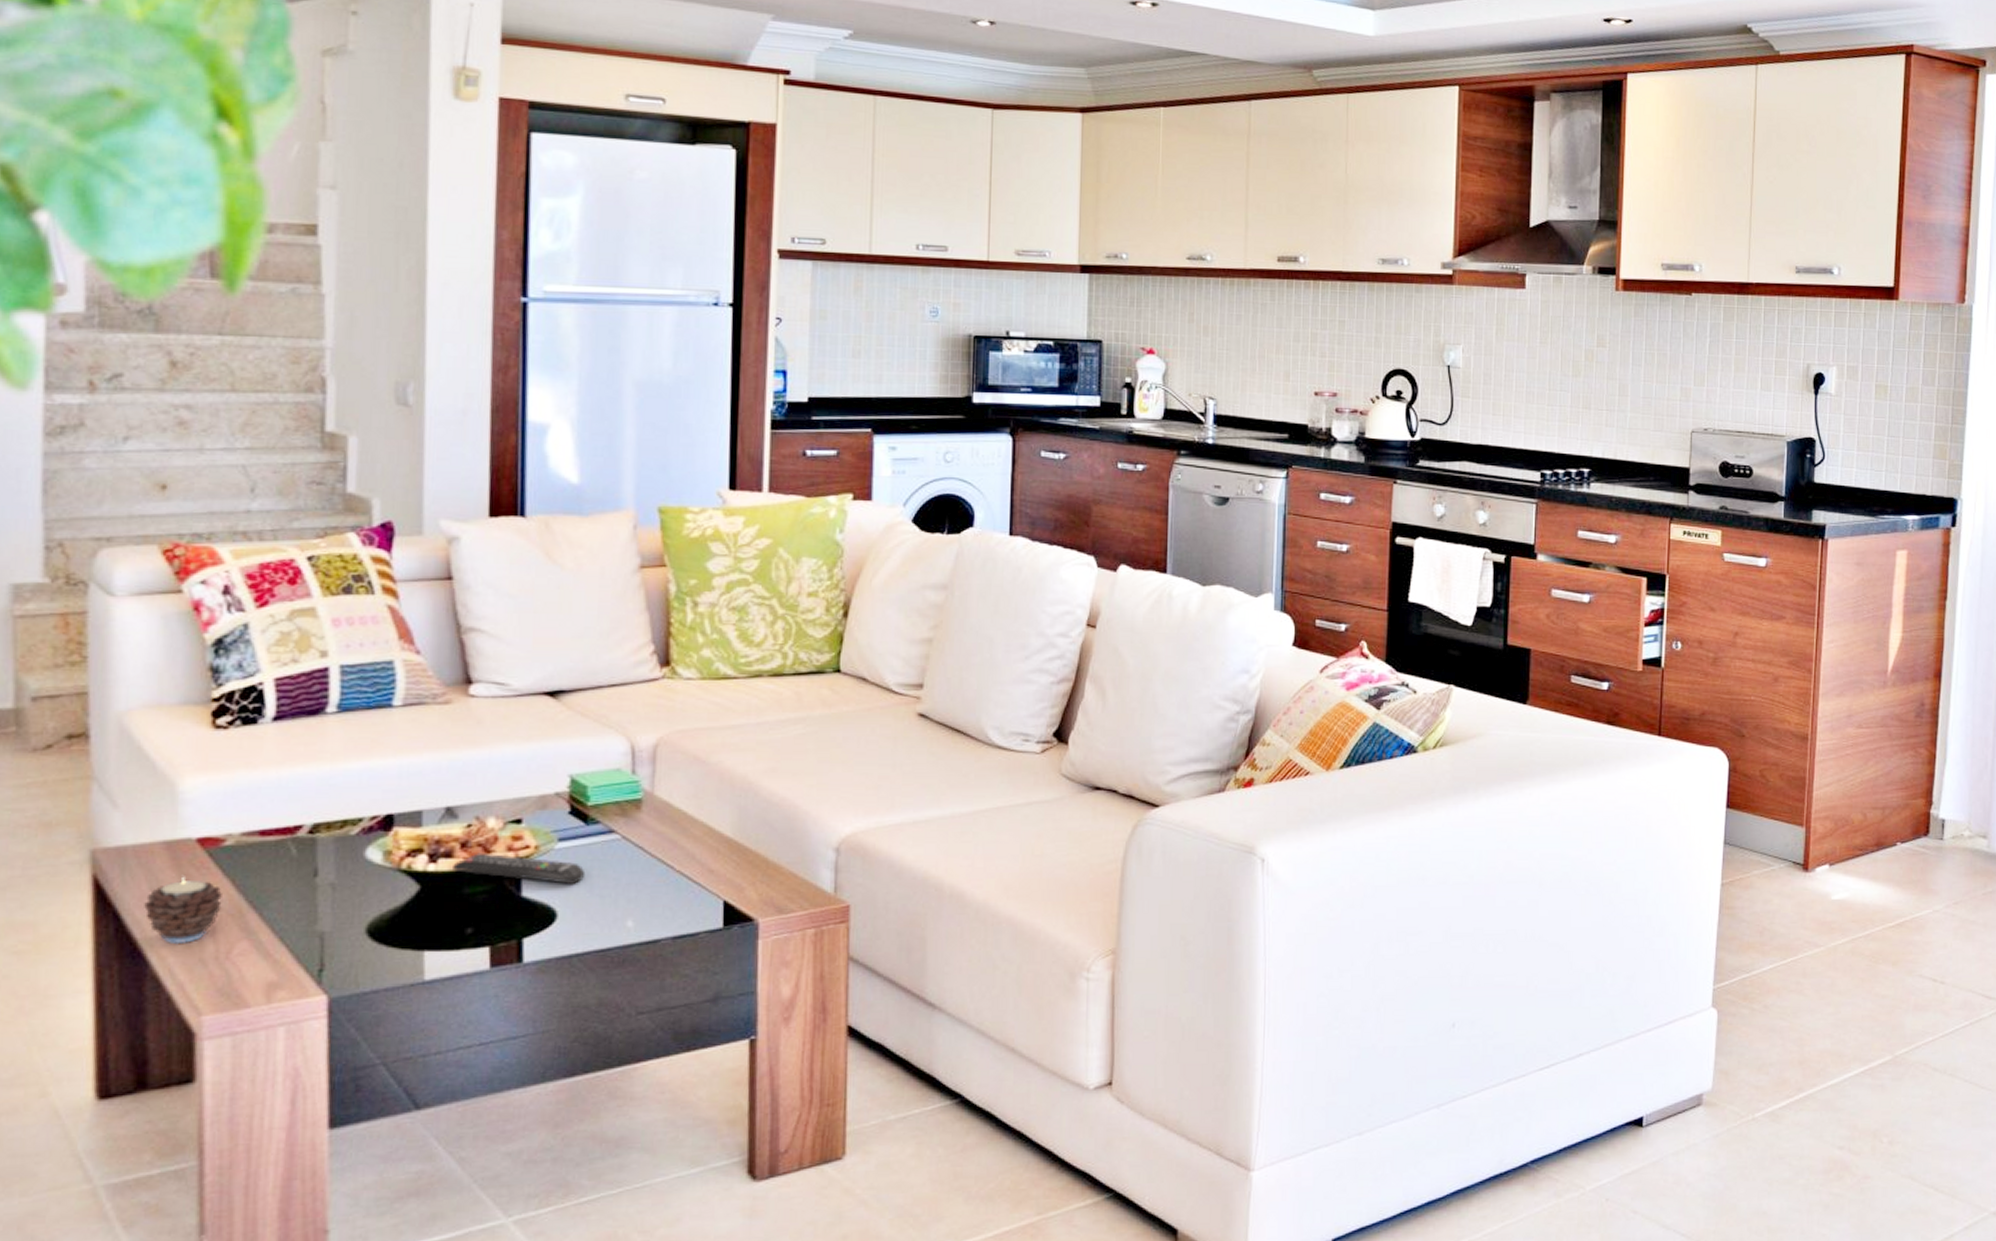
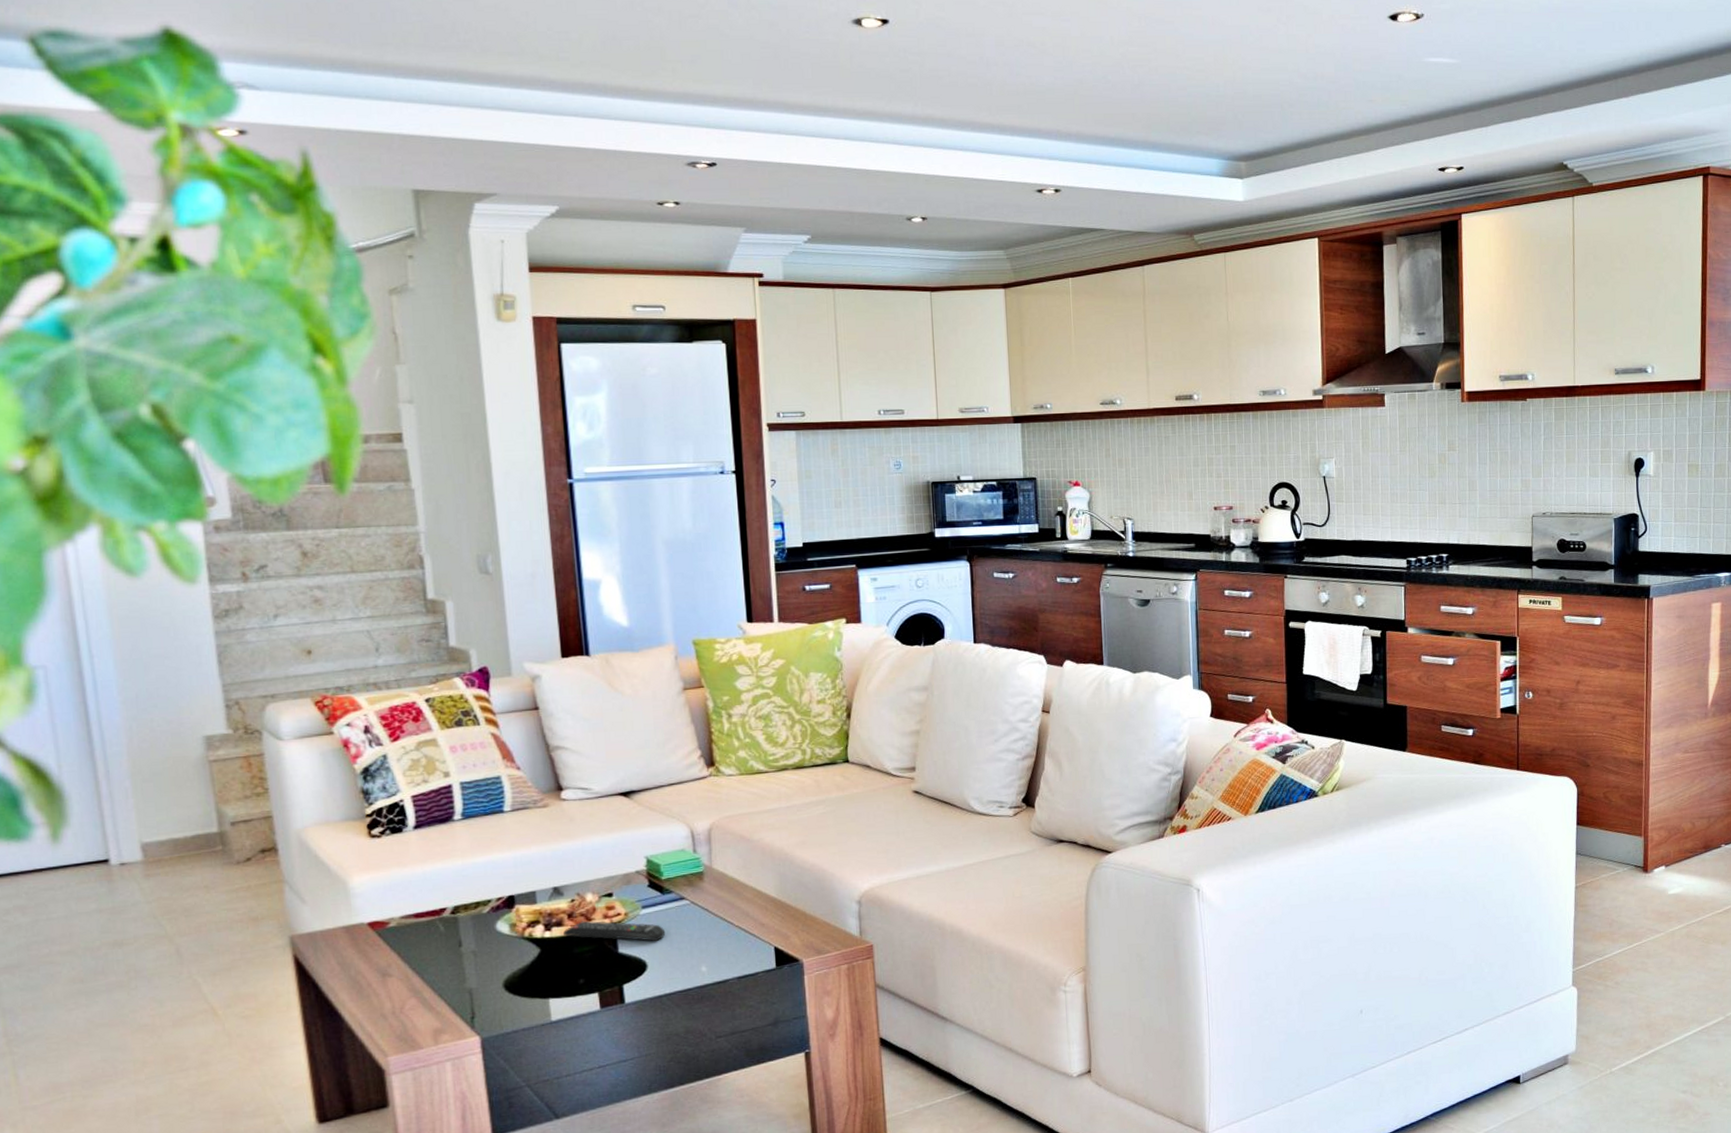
candle: present [144,876,222,945] -> none [334,952,393,1004]

